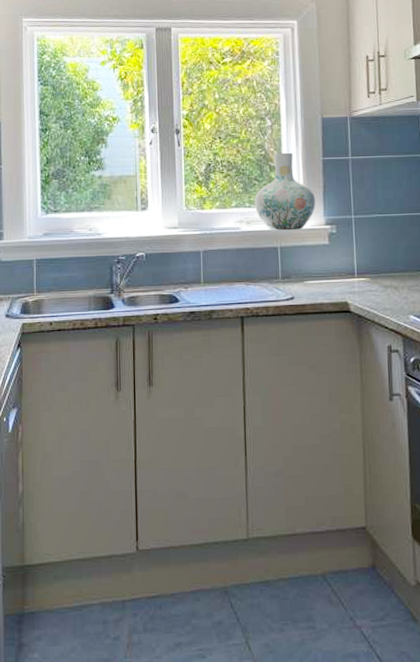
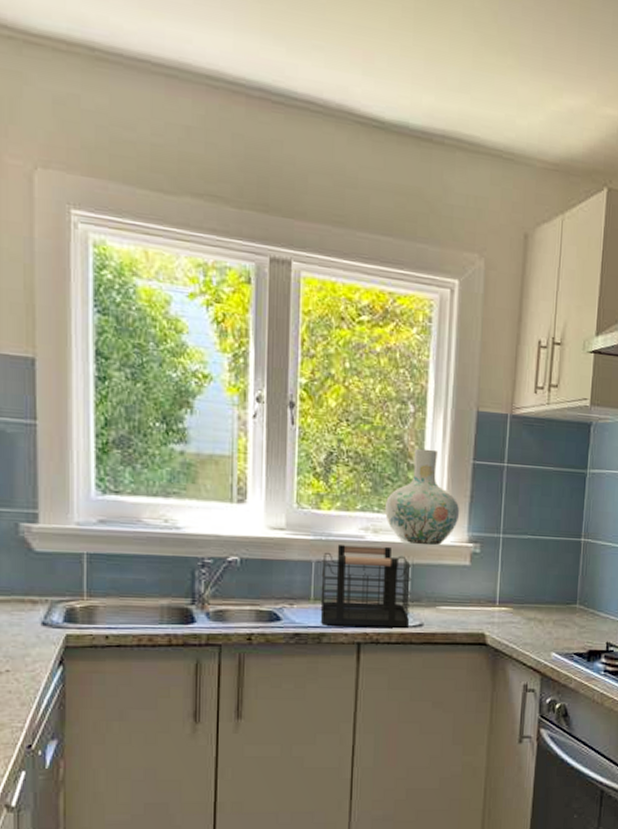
dish rack: none [208,234,283,304] -> present [320,545,412,628]

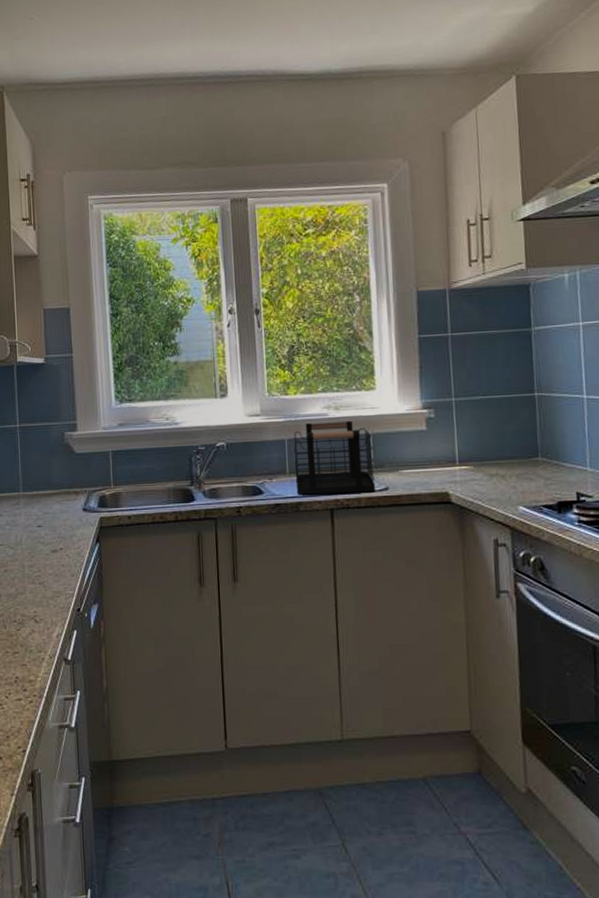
vase: present [385,448,460,546] -> none [343,330,412,417]

